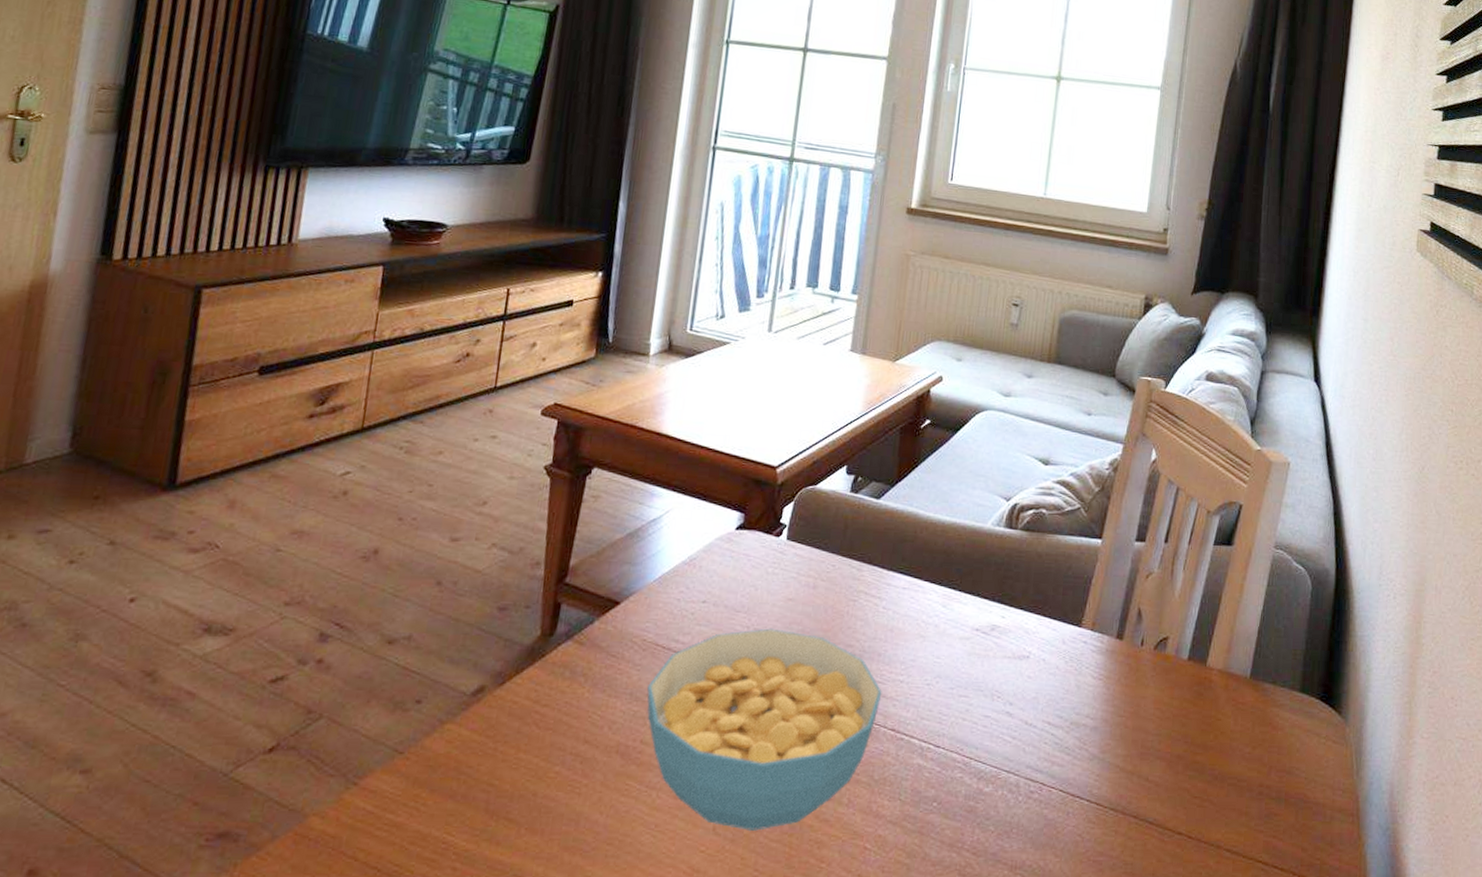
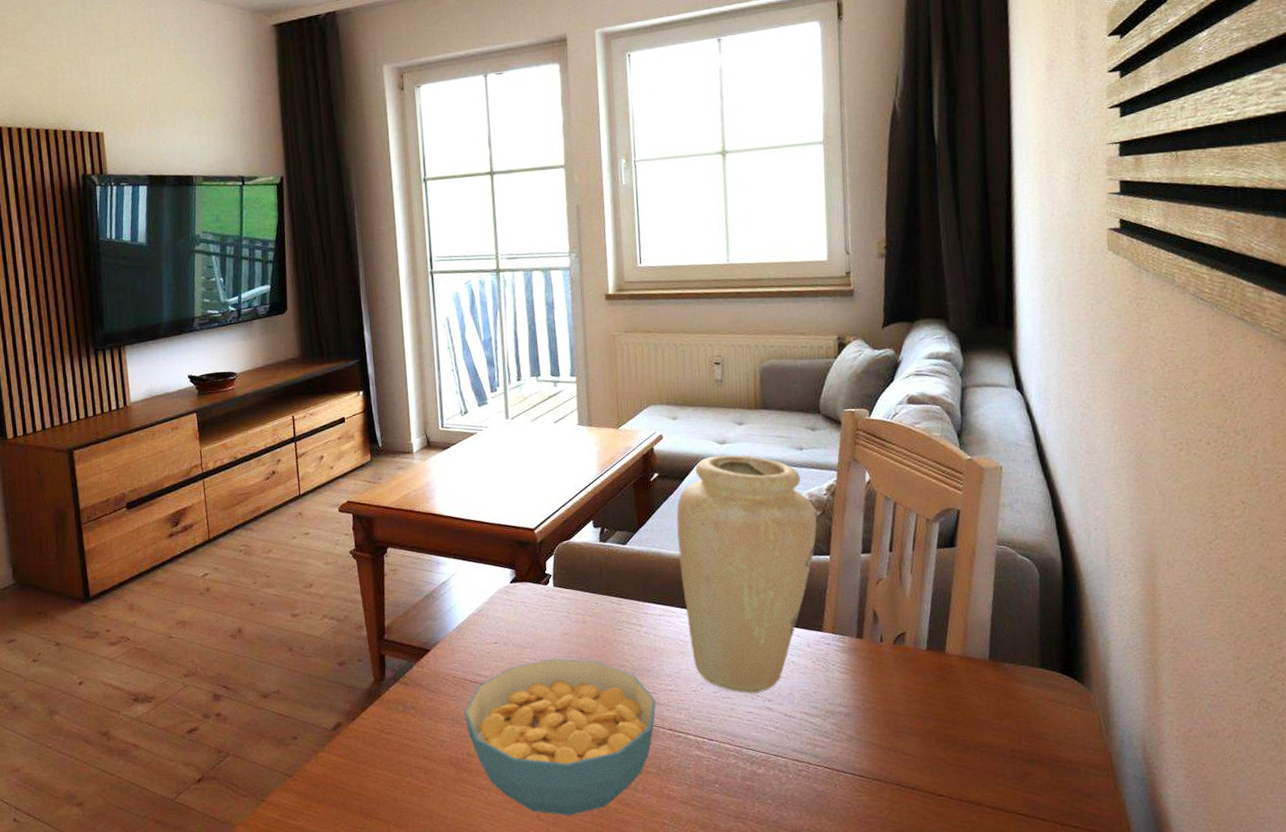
vase: none [933,408,1094,694] -> present [676,454,817,693]

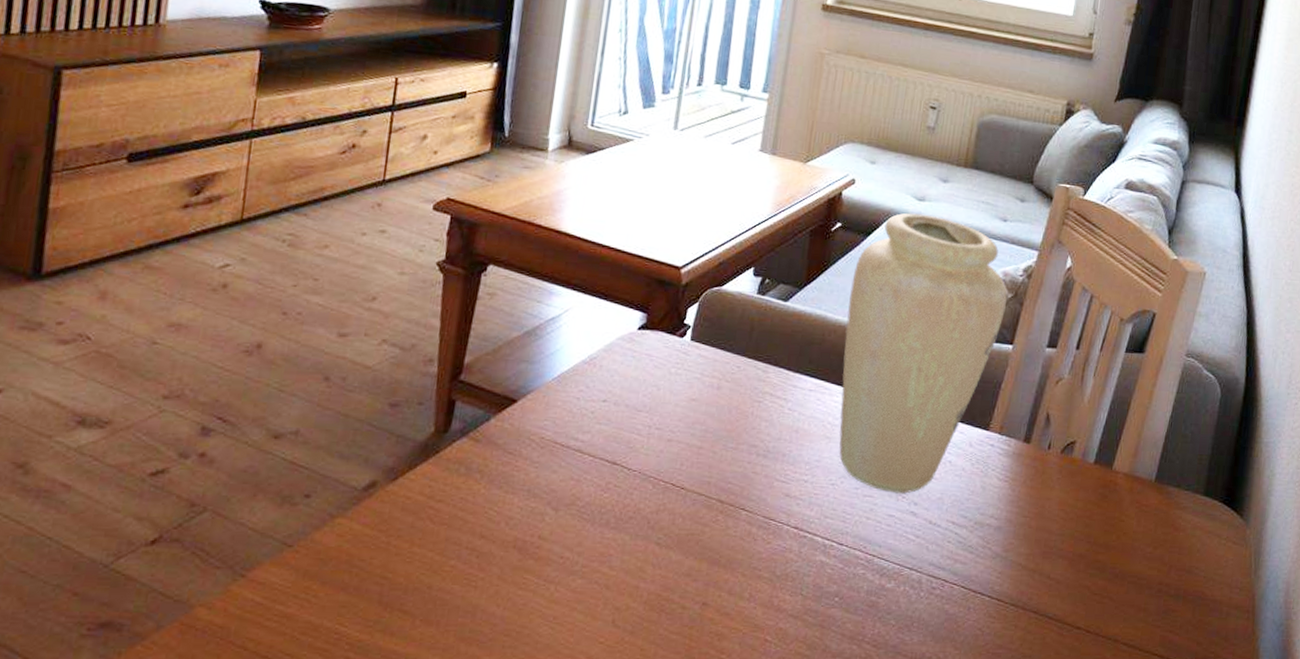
cereal bowl: present [464,658,656,816] -> none [544,428,786,623]

